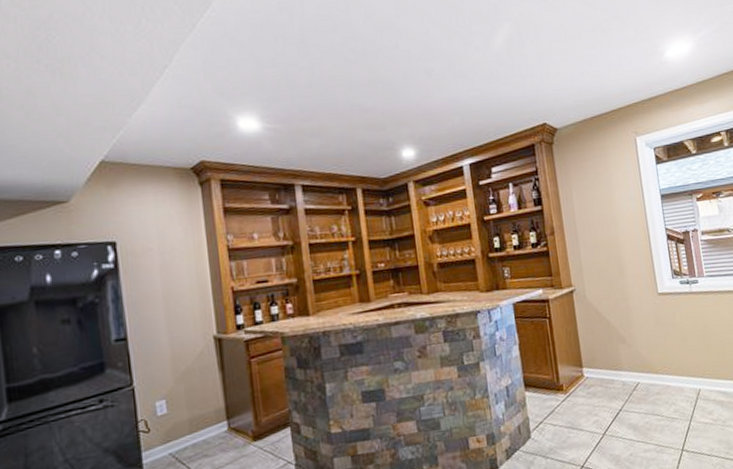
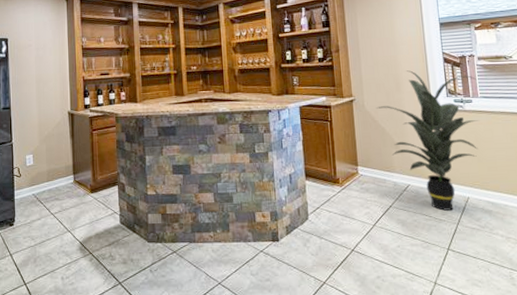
indoor plant: none [599,251,706,408] -> present [377,70,479,211]

